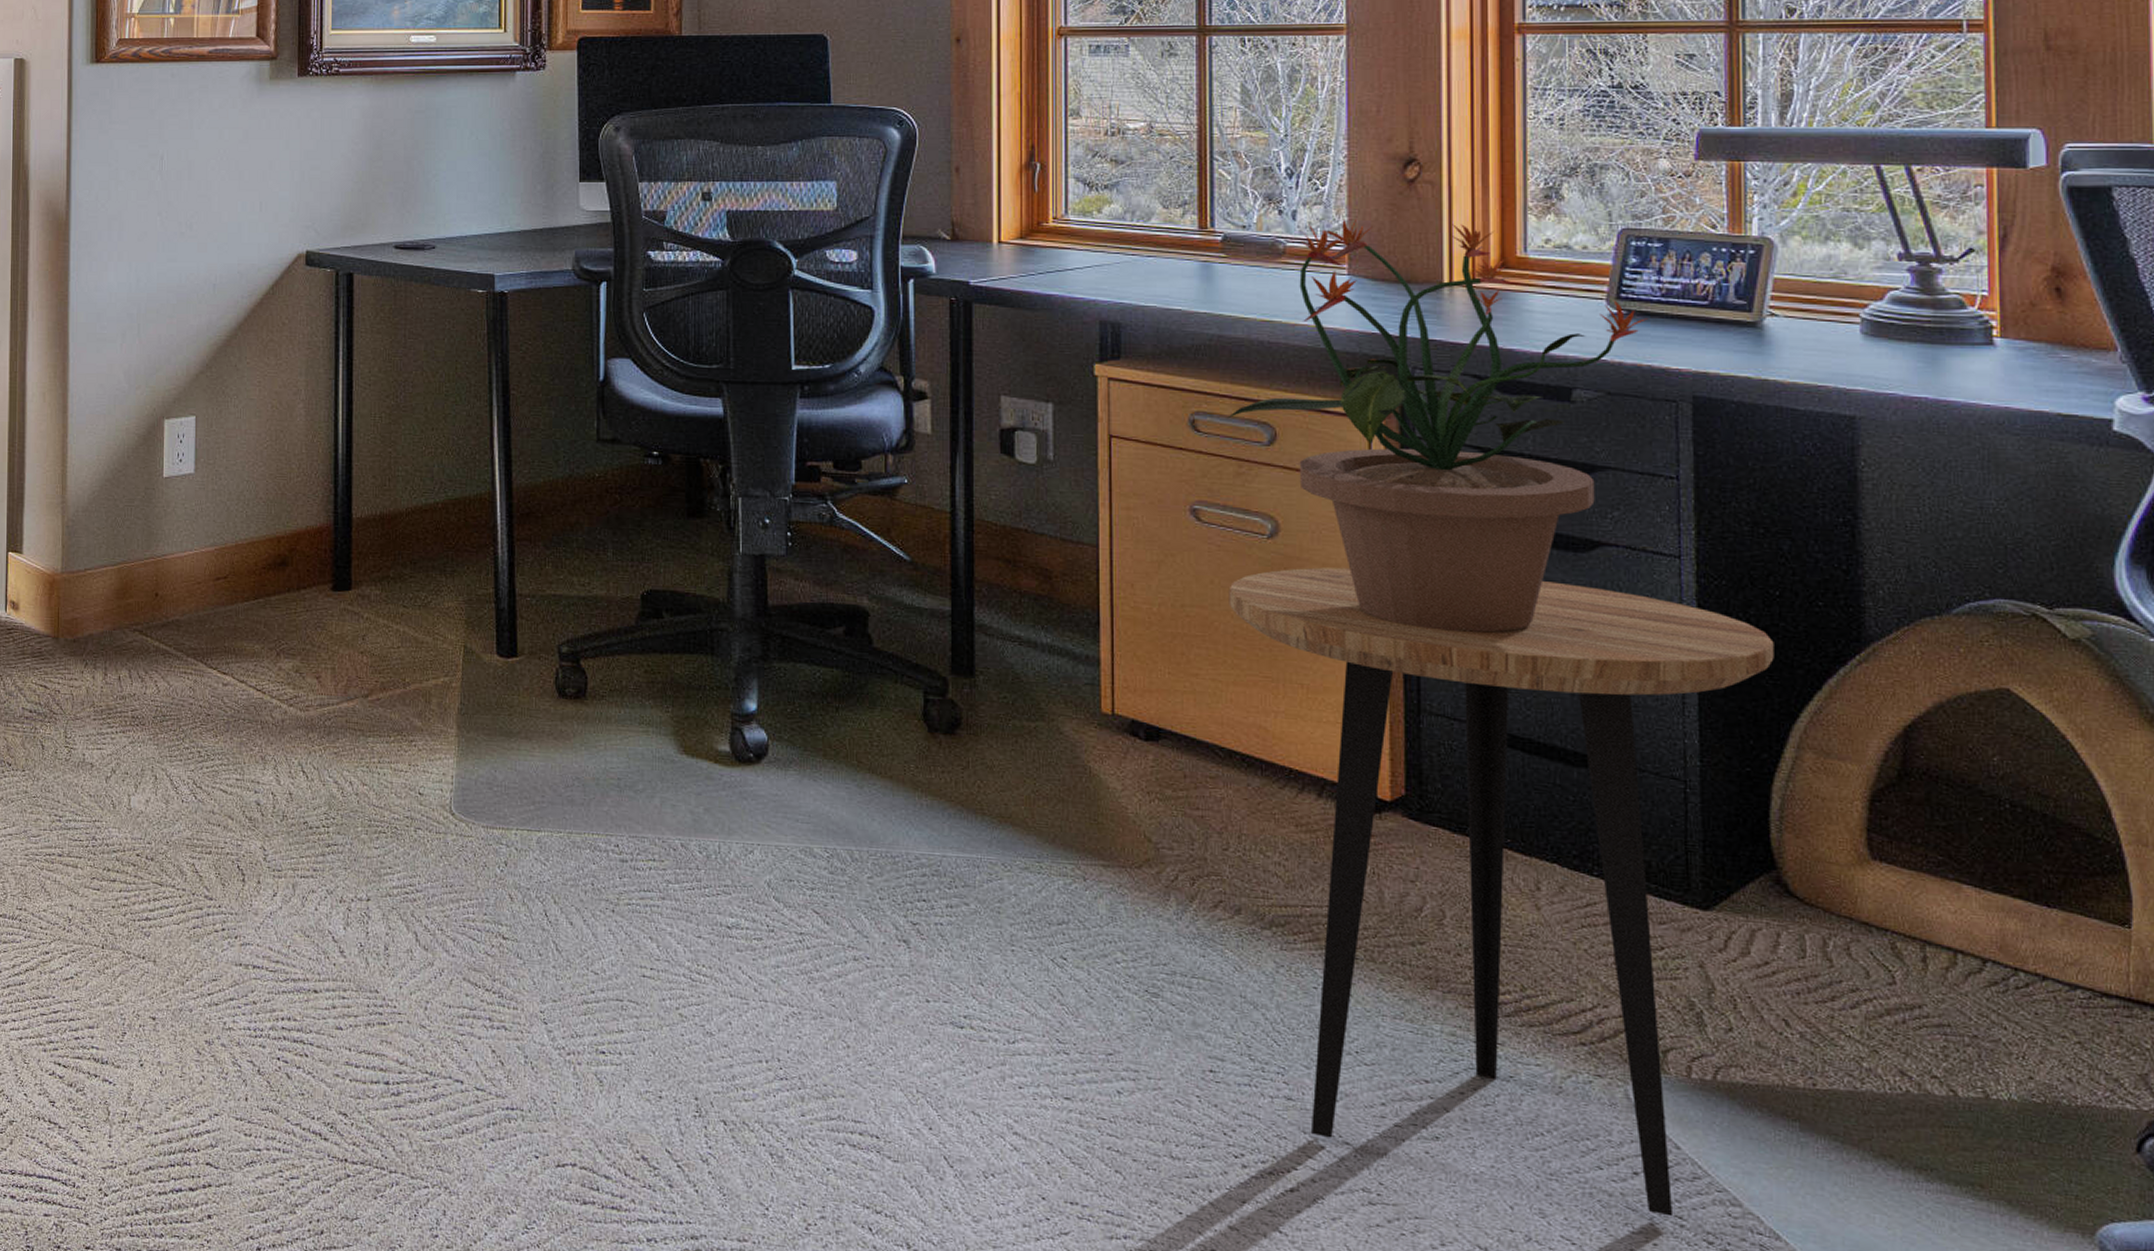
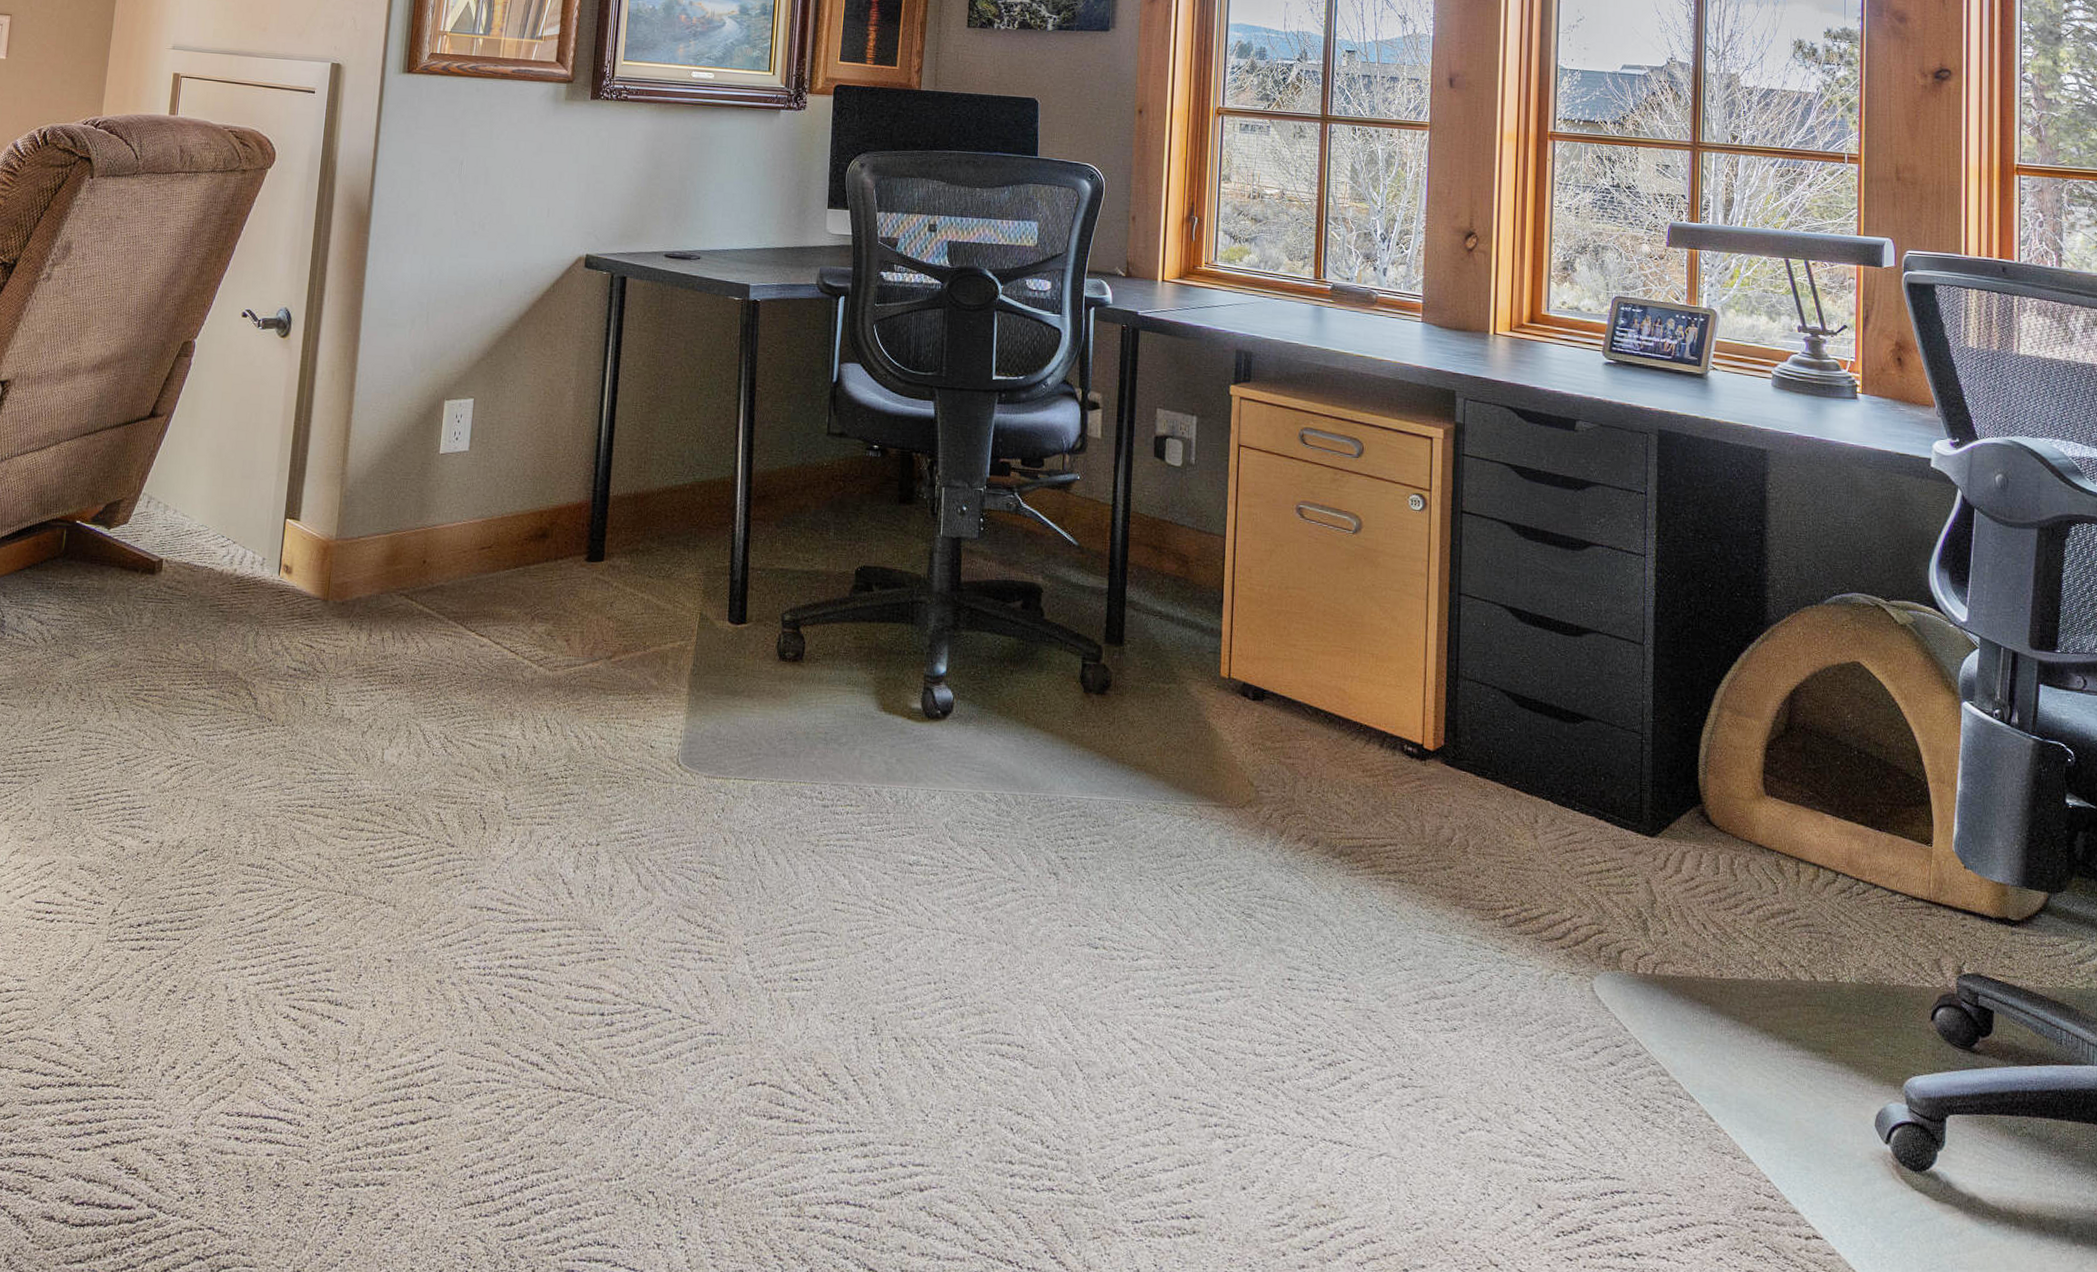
potted plant: present [1226,219,1649,633] -> none [1327,277,1631,614]
side table: present [1228,567,1774,1217] -> none [1321,558,1706,1087]

